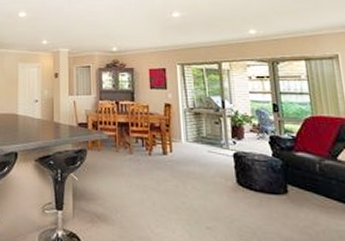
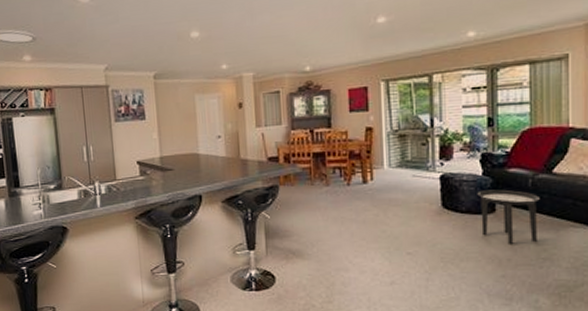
side table: none [269,171,331,229] -> present [477,189,540,245]

